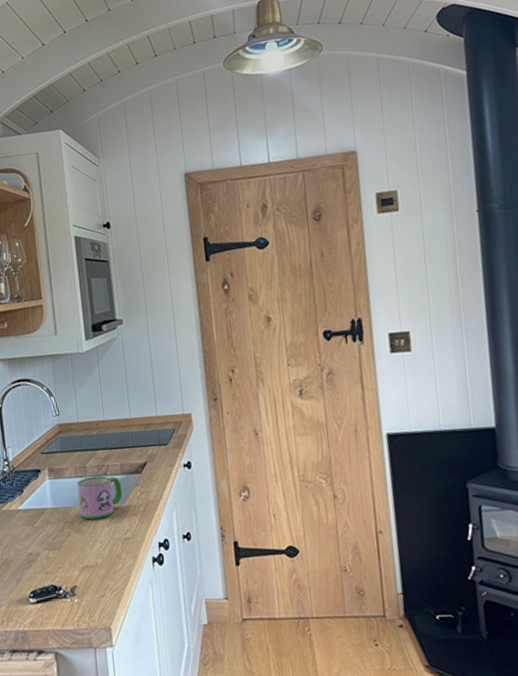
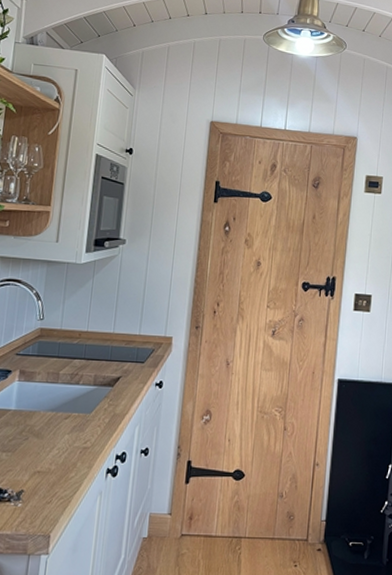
mug: present [77,476,123,520] -> none [43,383,92,426]

